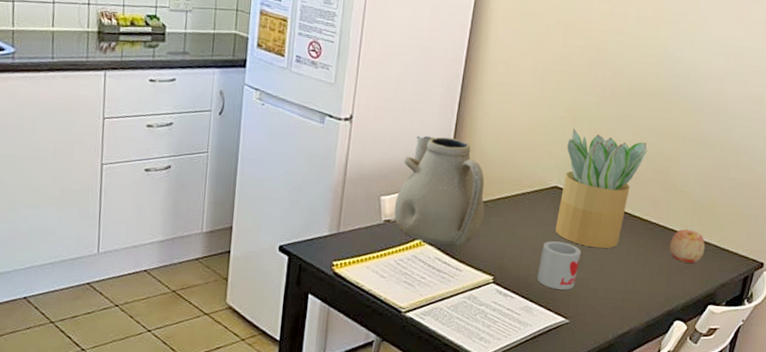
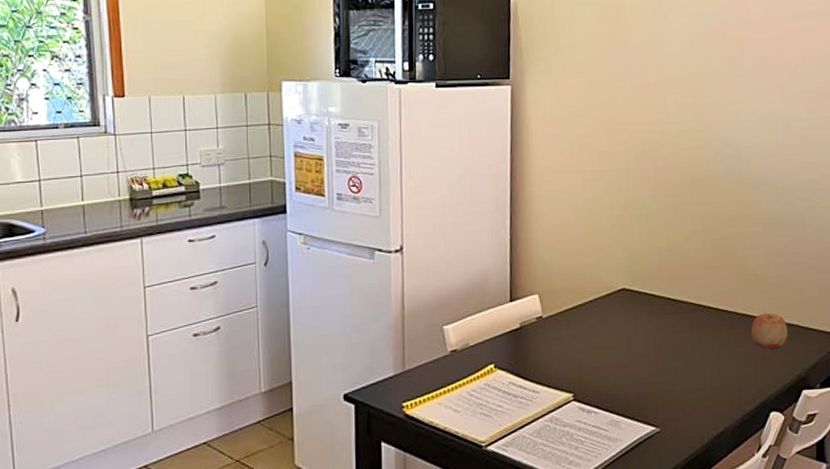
teapot: present [394,135,485,247] -> none [458,254,554,369]
mug: present [537,241,581,290] -> none [618,346,661,397]
potted plant: present [555,128,648,248] -> none [628,226,712,347]

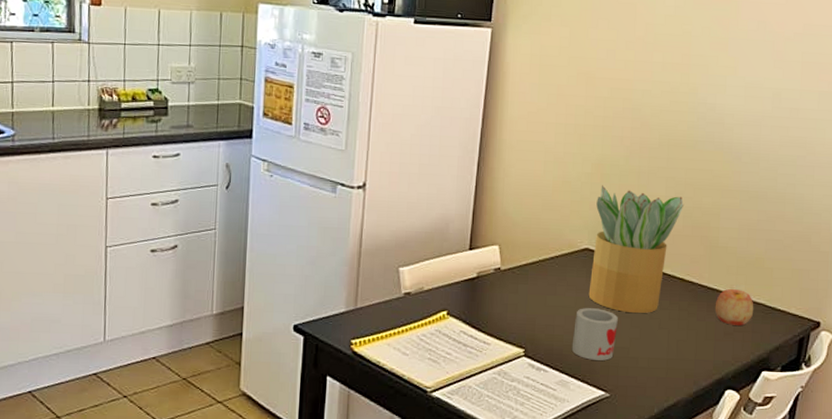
mug: none [618,346,661,397] -> present [571,308,618,361]
potted plant: none [628,226,712,347] -> present [588,185,685,314]

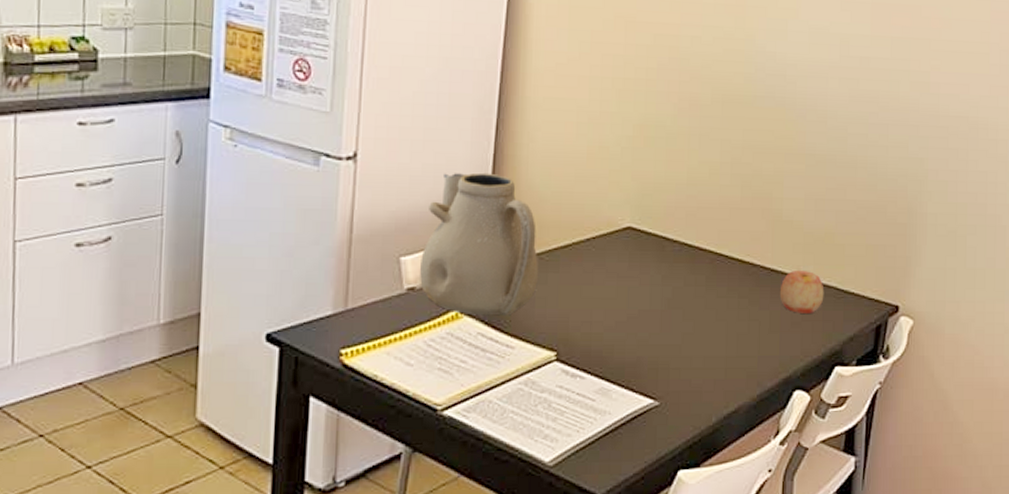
teapot: none [414,200,512,318] -> present [419,173,539,316]
mug: present [571,308,618,361] -> none [613,299,667,362]
potted plant: present [588,185,685,314] -> none [632,150,743,304]

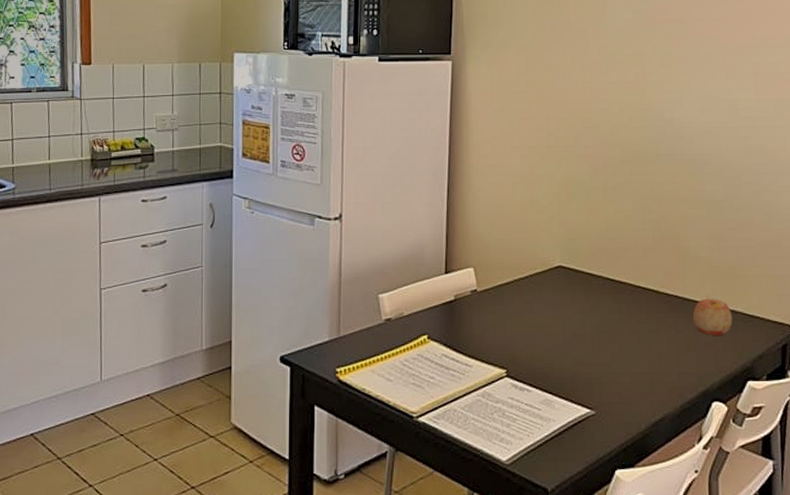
teapot: present [419,173,539,316] -> none [393,226,489,340]

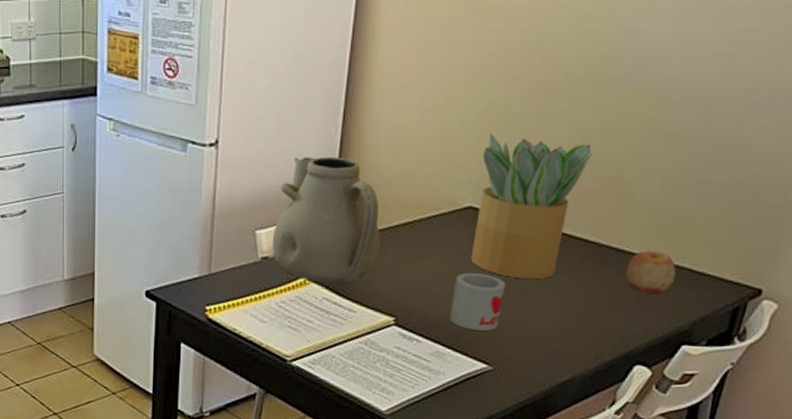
teapot: none [393,226,489,340] -> present [272,156,381,284]
mug: none [553,325,597,377] -> present [449,273,505,331]
potted plant: none [565,203,652,329] -> present [470,134,593,279]

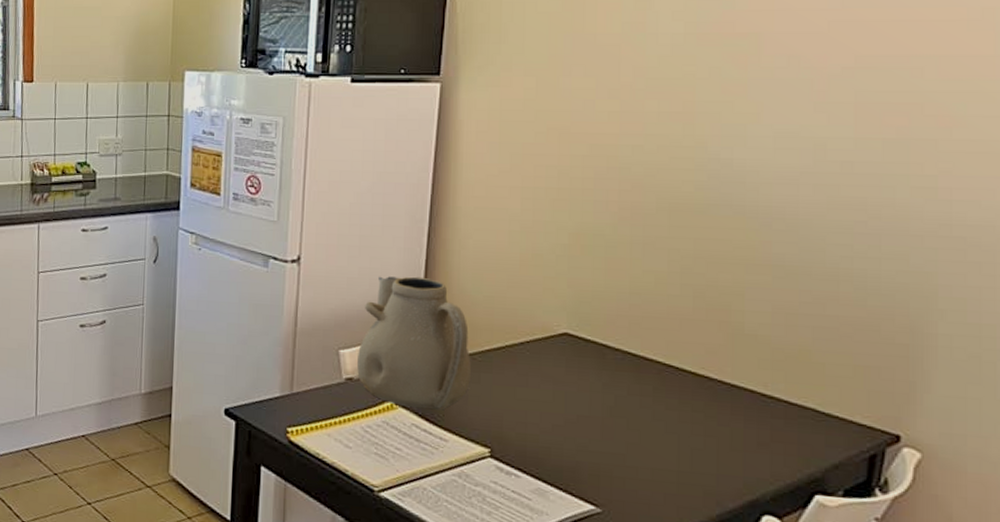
mug: present [449,273,505,331] -> none [550,403,609,468]
potted plant: present [470,134,593,279] -> none [569,258,694,414]
apple: present [625,250,676,293] -> none [742,387,799,435]

